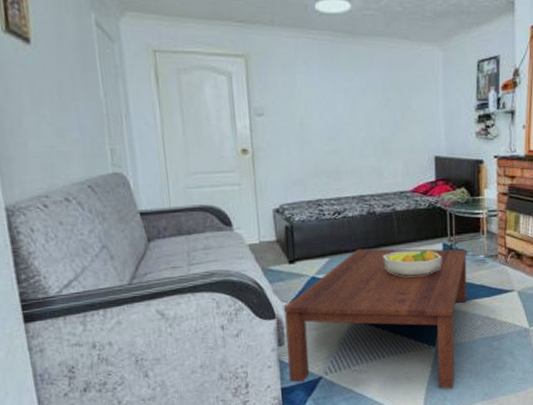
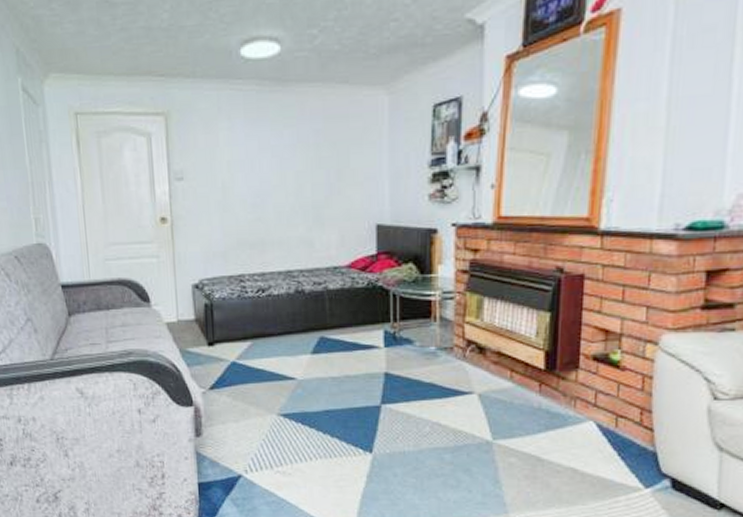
coffee table: present [283,248,467,389] -> none [201,333,413,505]
fruit bowl: present [383,249,442,277] -> none [312,337,383,369]

